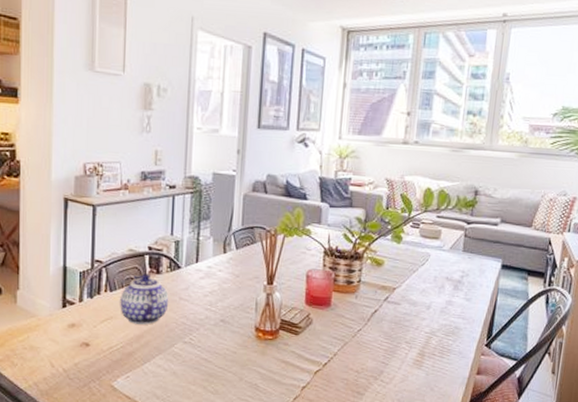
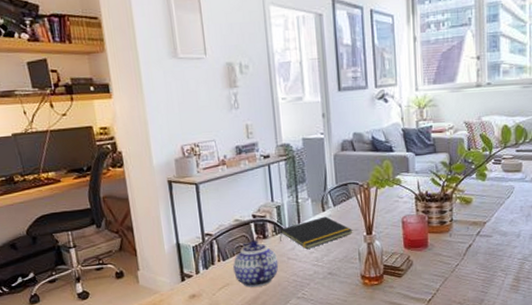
notepad: none [174,258,253,291] -> present [279,216,353,249]

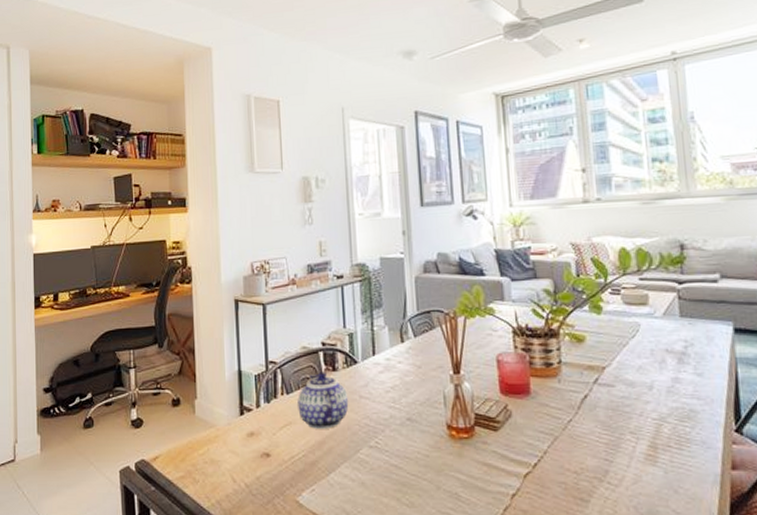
notepad: present [279,216,353,249] -> none [351,348,437,386]

